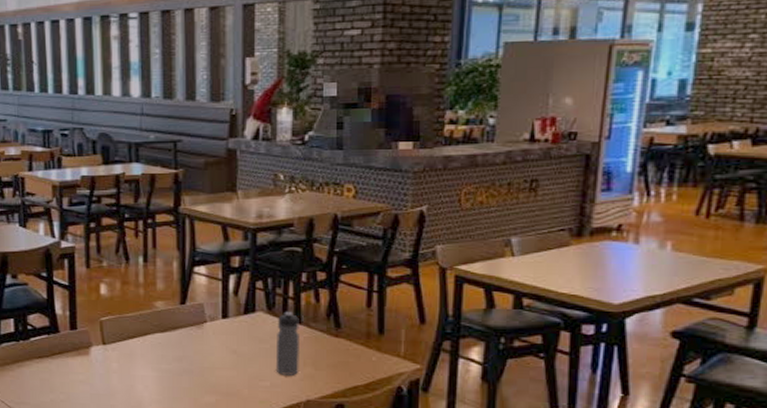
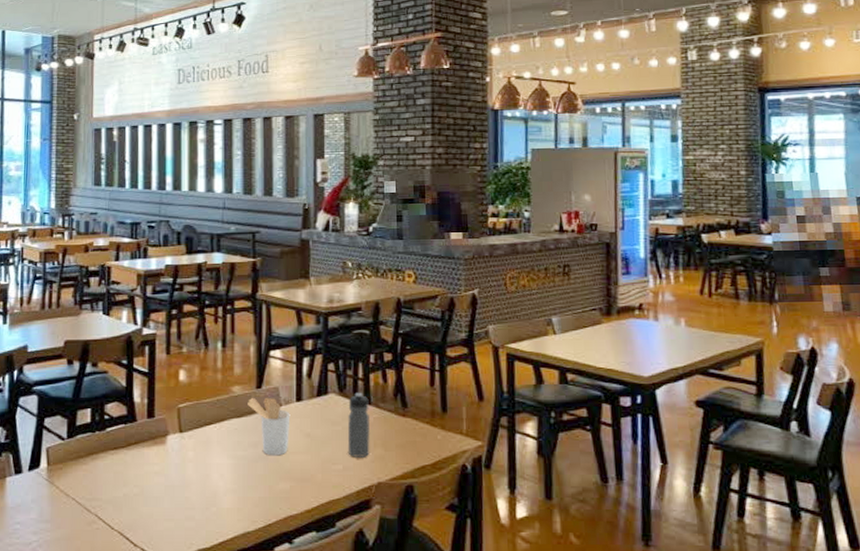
utensil holder: none [170,312,216,371] -> present [246,397,291,456]

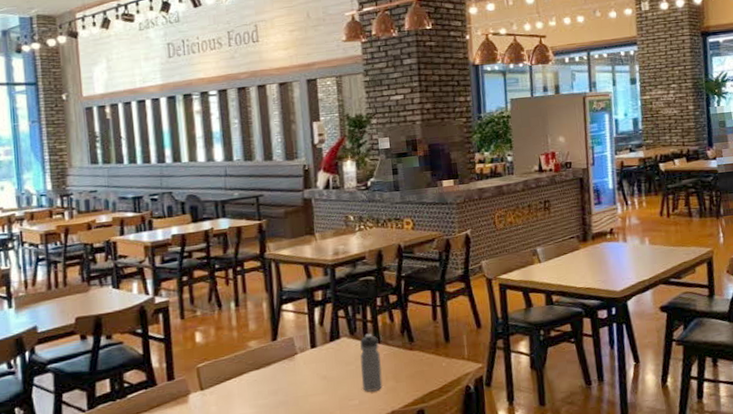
utensil holder: present [246,397,291,456] -> none [263,347,307,401]

